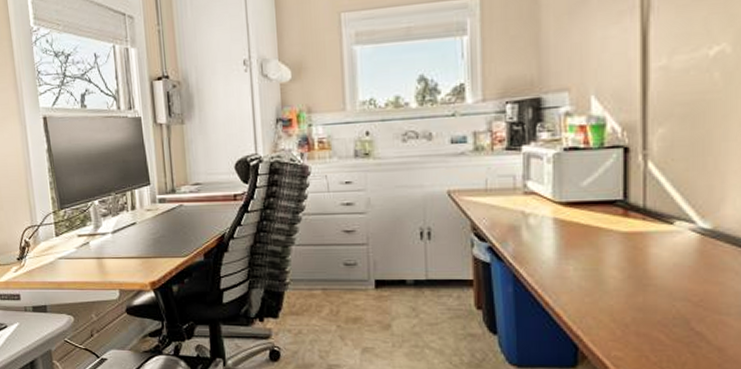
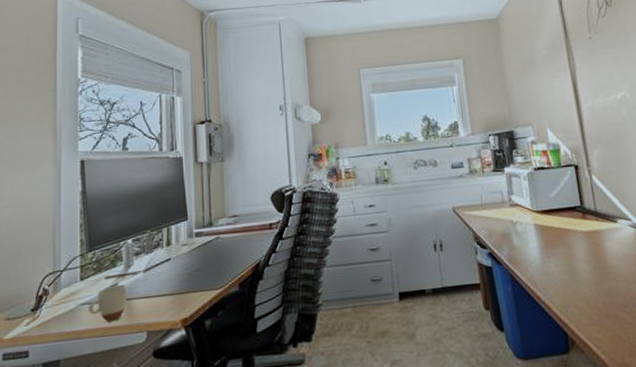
mug: none [65,243,99,277] -> present [87,284,127,323]

